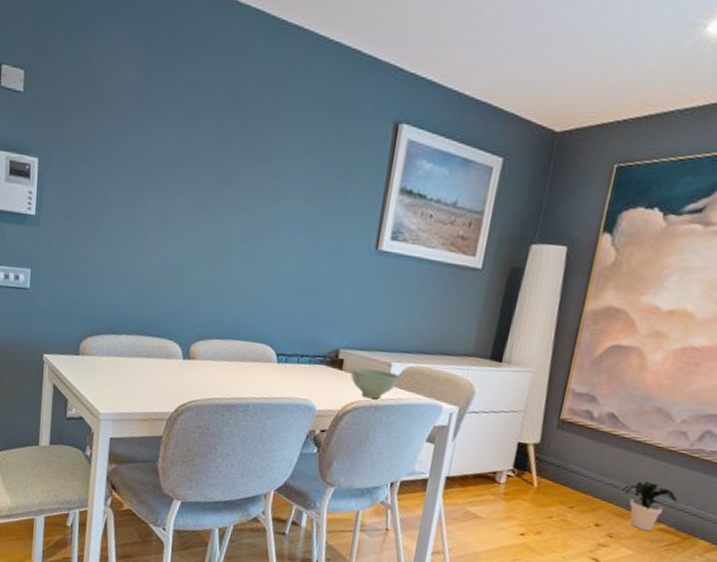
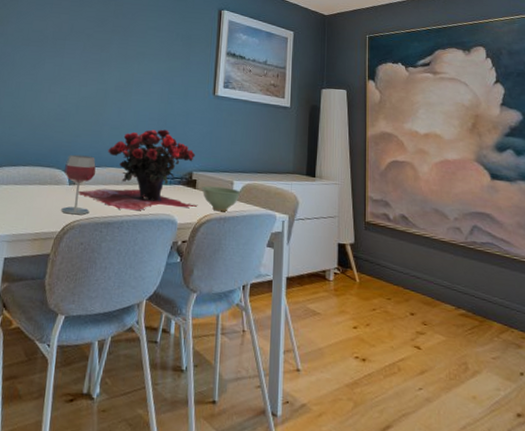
wineglass: none [174,322,216,395] -> present [61,154,96,215]
flower arrangement: none [195,294,345,393] -> present [78,129,197,211]
potted plant: present [622,481,678,532] -> none [425,272,468,318]

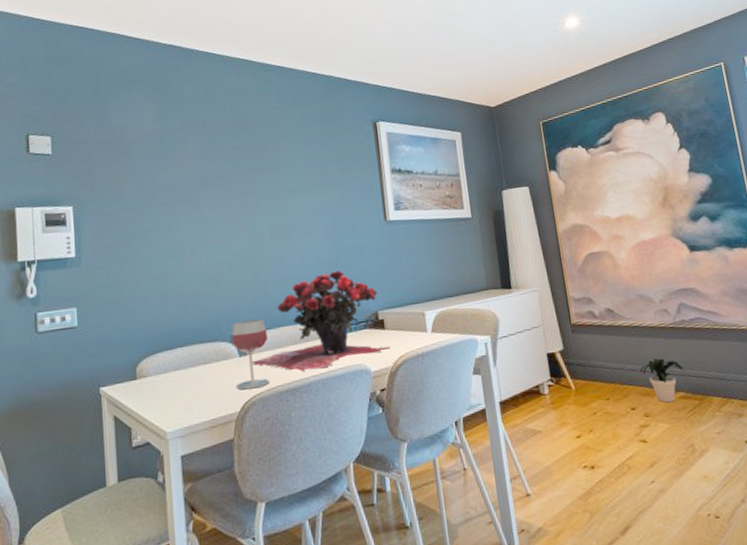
bowl: present [202,186,241,212] -> none [391,320,435,349]
potted plant: none [425,272,468,318] -> present [640,358,684,403]

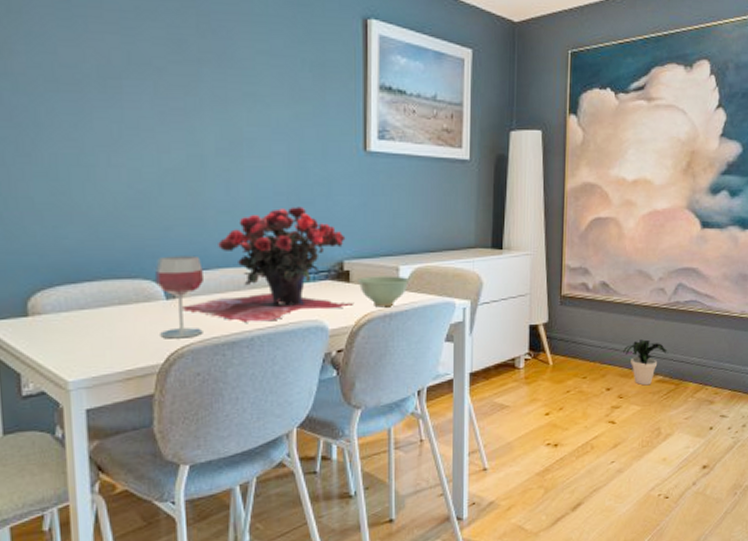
bowl: none [391,320,435,349] -> present [358,275,410,308]

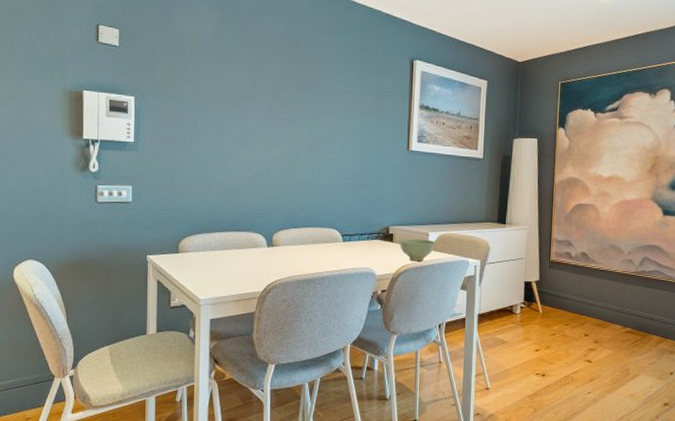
wineglass: present [154,255,203,339] -> none [260,217,293,275]
flower arrangement: present [183,207,353,323] -> none [278,187,395,267]
potted plant: present [623,339,667,386] -> none [599,298,635,335]

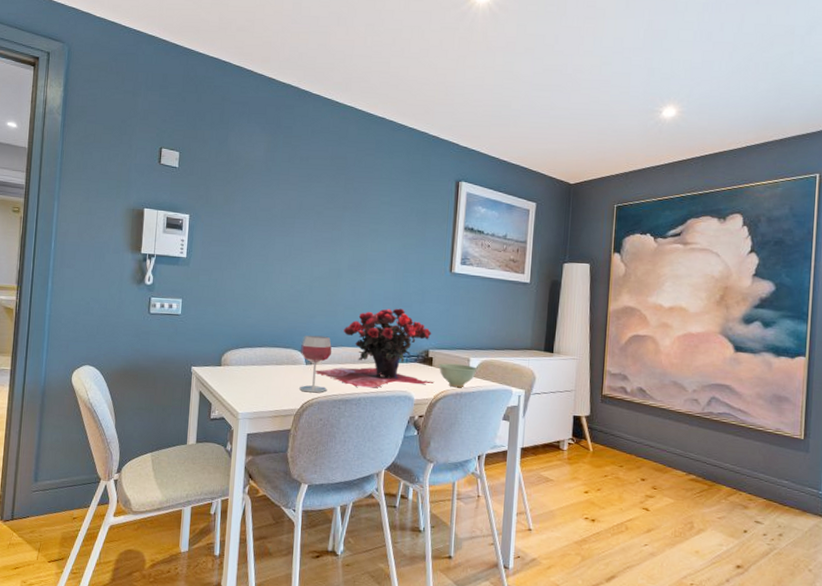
wineglass: none [260,217,293,275] -> present [299,335,332,393]
flower arrangement: none [278,187,395,267] -> present [316,308,433,388]

